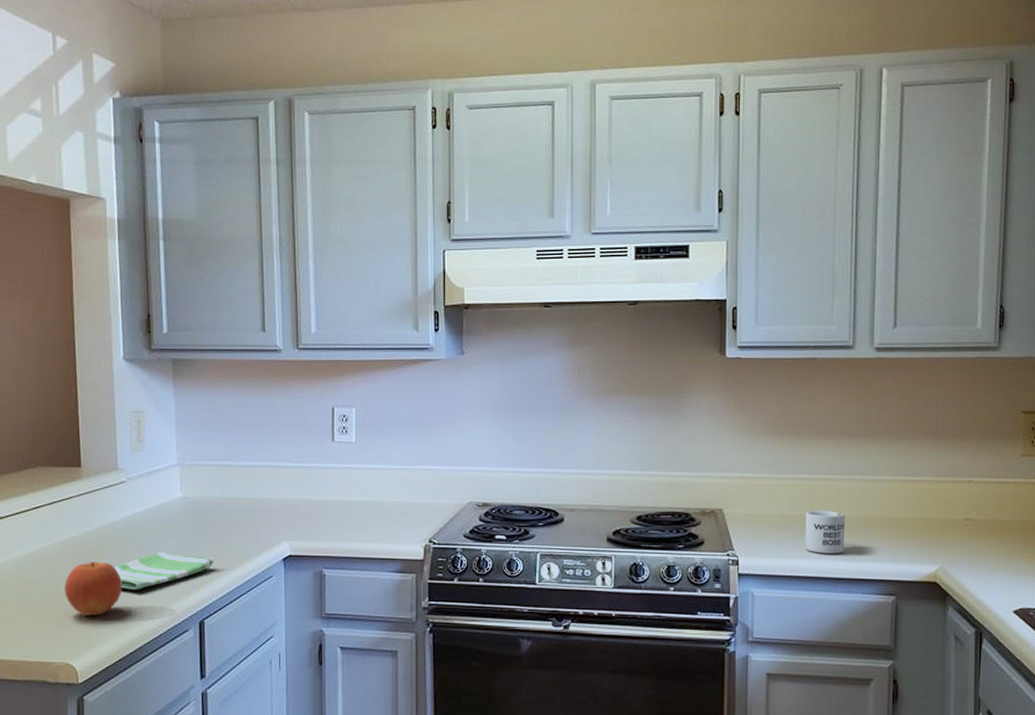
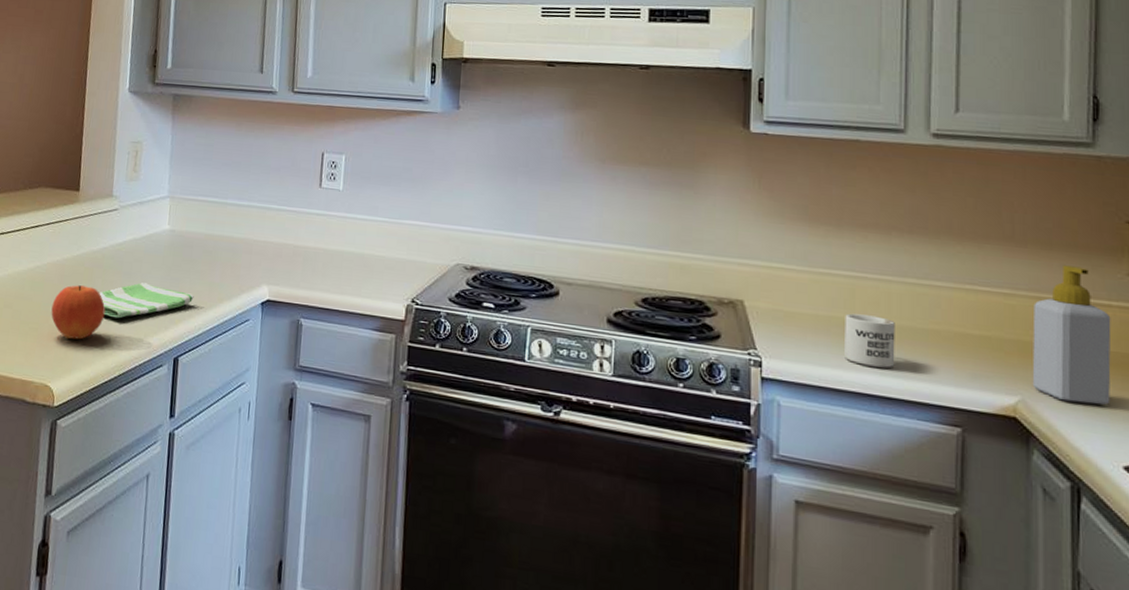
soap bottle: none [949,452,1008,564] -> present [1032,265,1111,405]

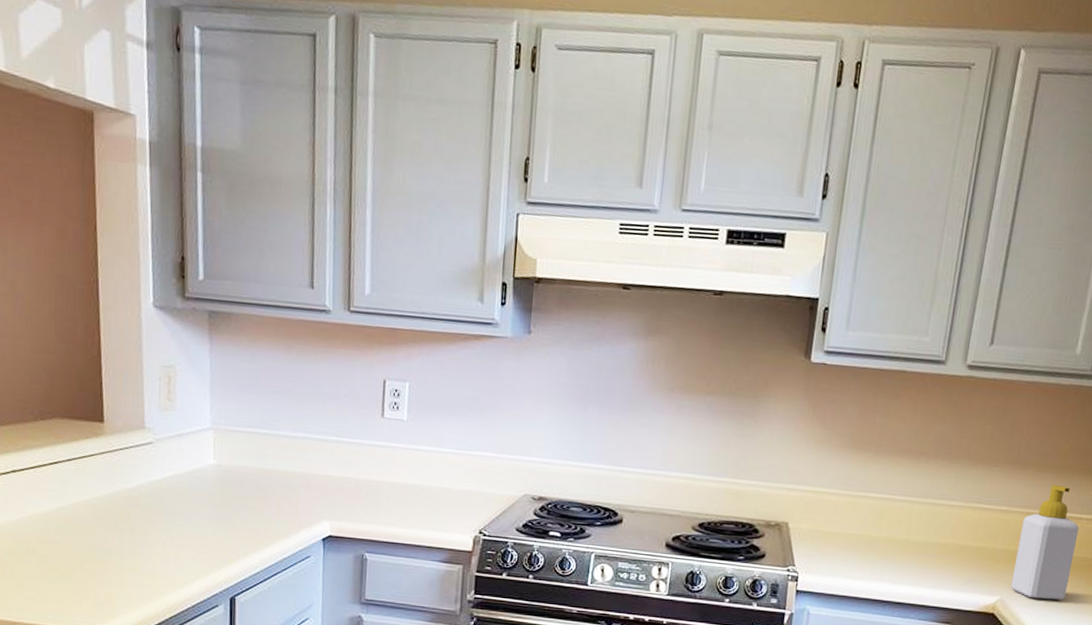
fruit: present [51,285,106,340] -> none [84,526,148,584]
dish towel: present [99,282,194,319] -> none [139,521,248,560]
mug: present [845,313,895,368] -> none [867,531,912,578]

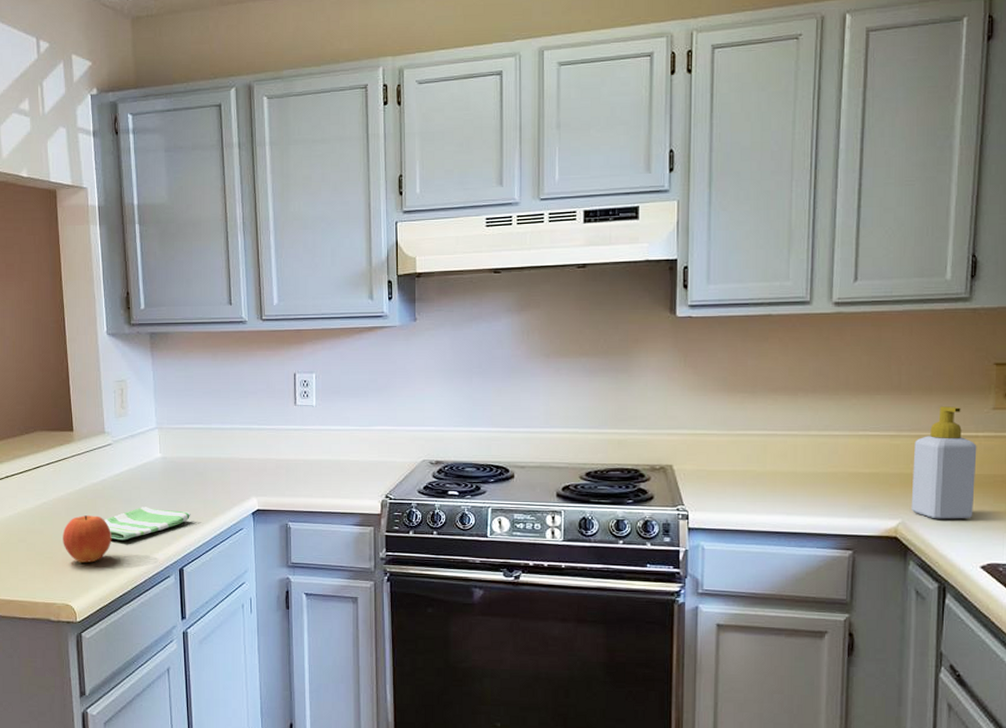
fruit: none [84,526,148,584] -> present [63,515,112,563]
dish towel: none [139,521,248,560] -> present [104,507,191,541]

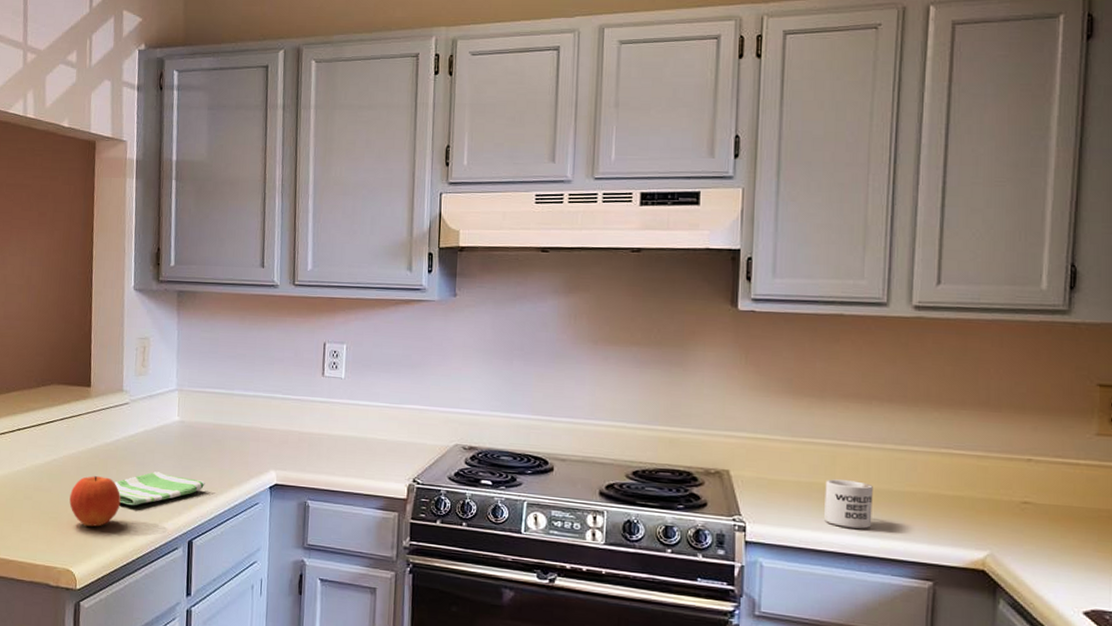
mug: none [757,466,800,509] -> present [824,479,873,529]
soap bottle: present [911,406,977,519] -> none [1001,427,1078,556]

